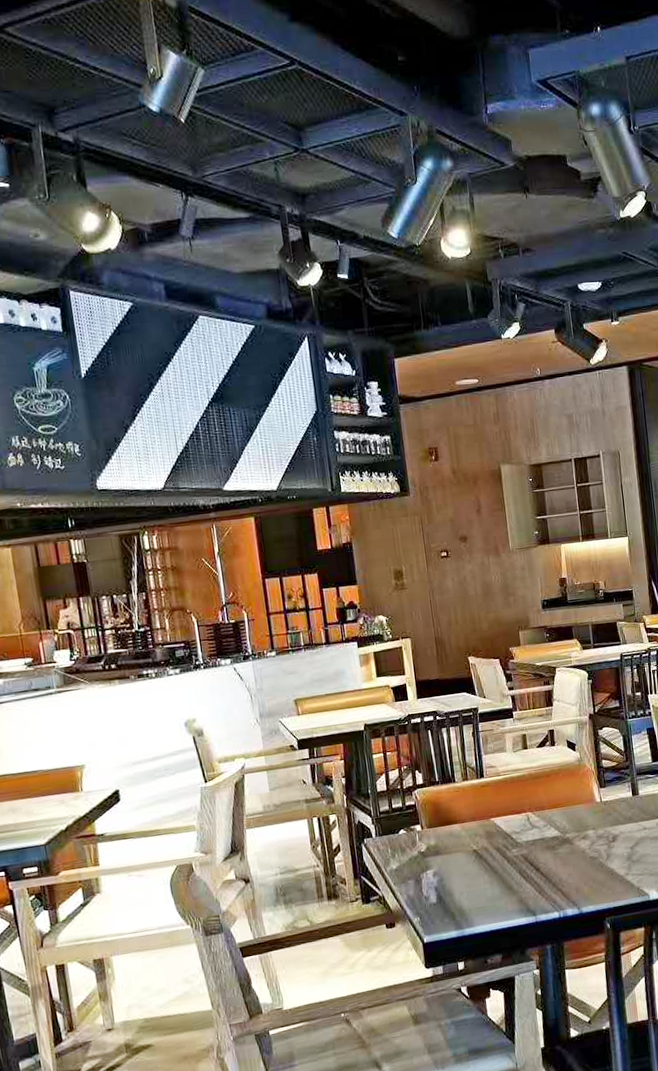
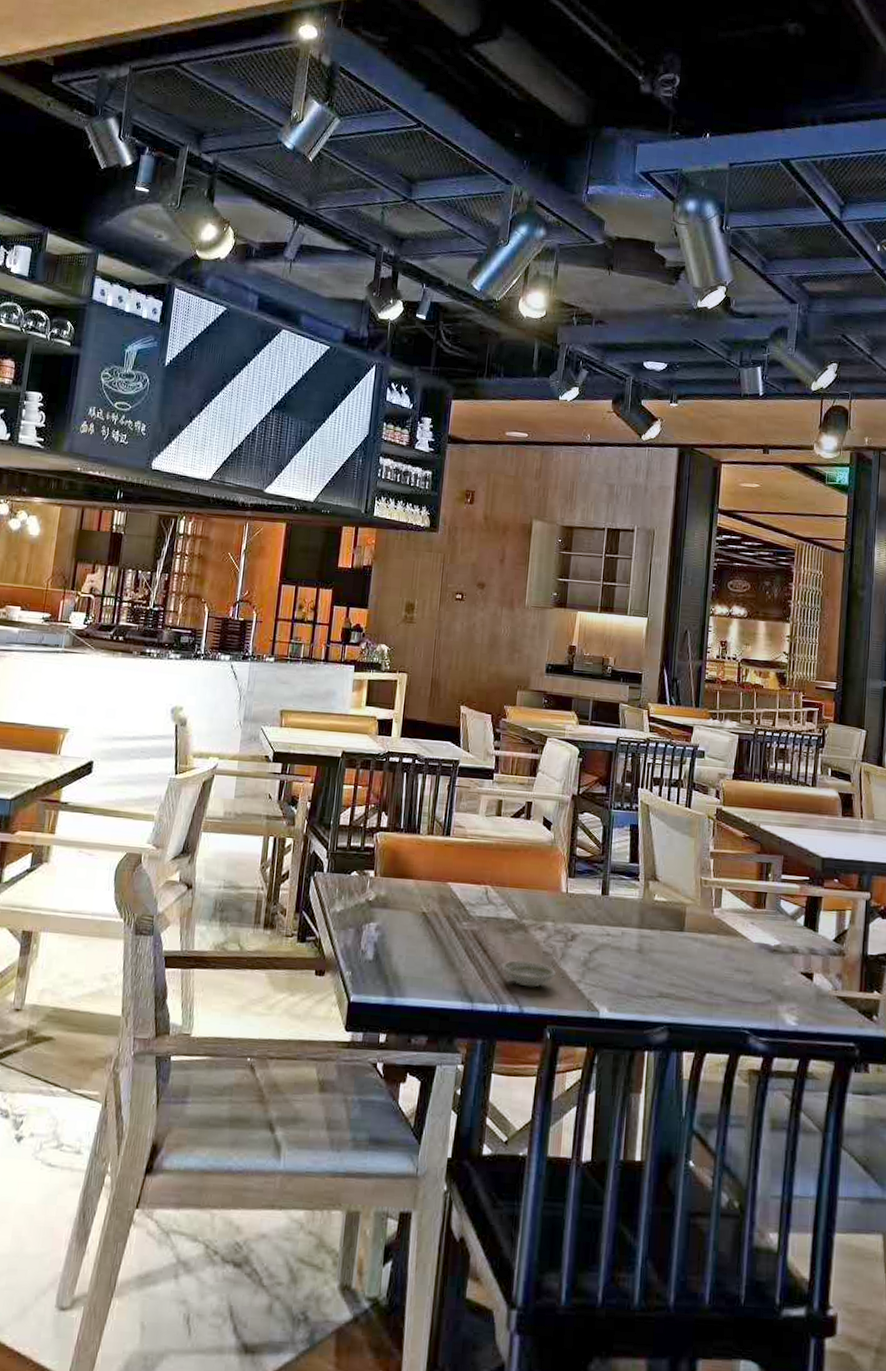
saucer: none [555,867,606,891] -> present [501,960,557,987]

